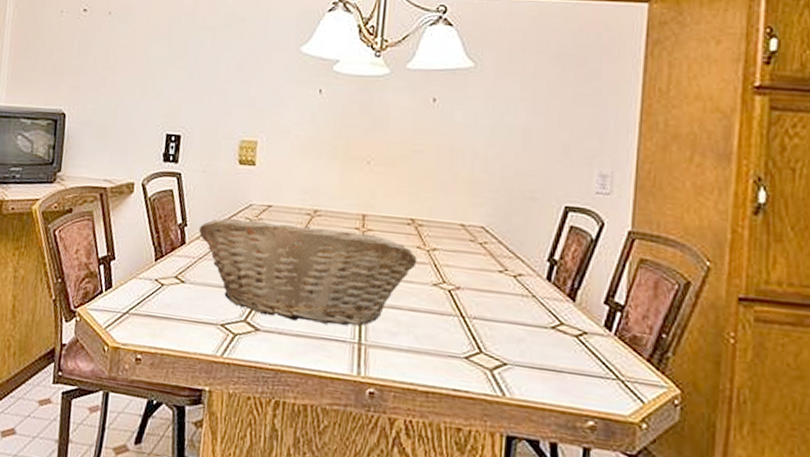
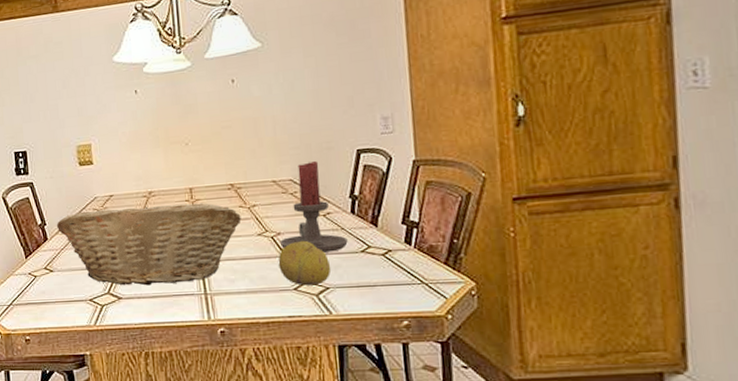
fruit: none [451,301,513,358] -> present [278,240,331,286]
candle holder: none [457,210,538,322] -> present [279,161,348,253]

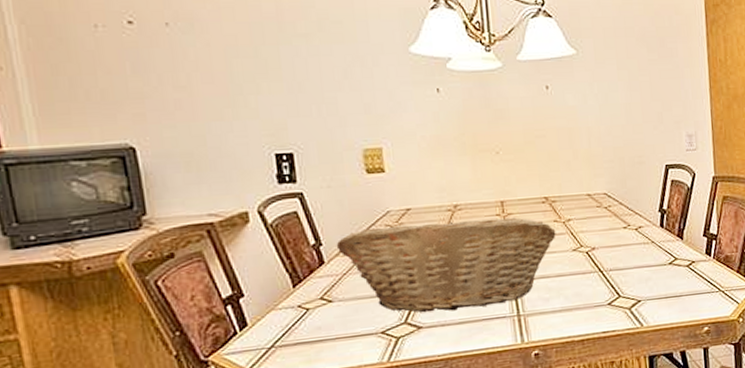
fruit: present [278,240,331,286] -> none [593,254,643,300]
candle holder: present [279,161,348,253] -> none [594,175,657,266]

